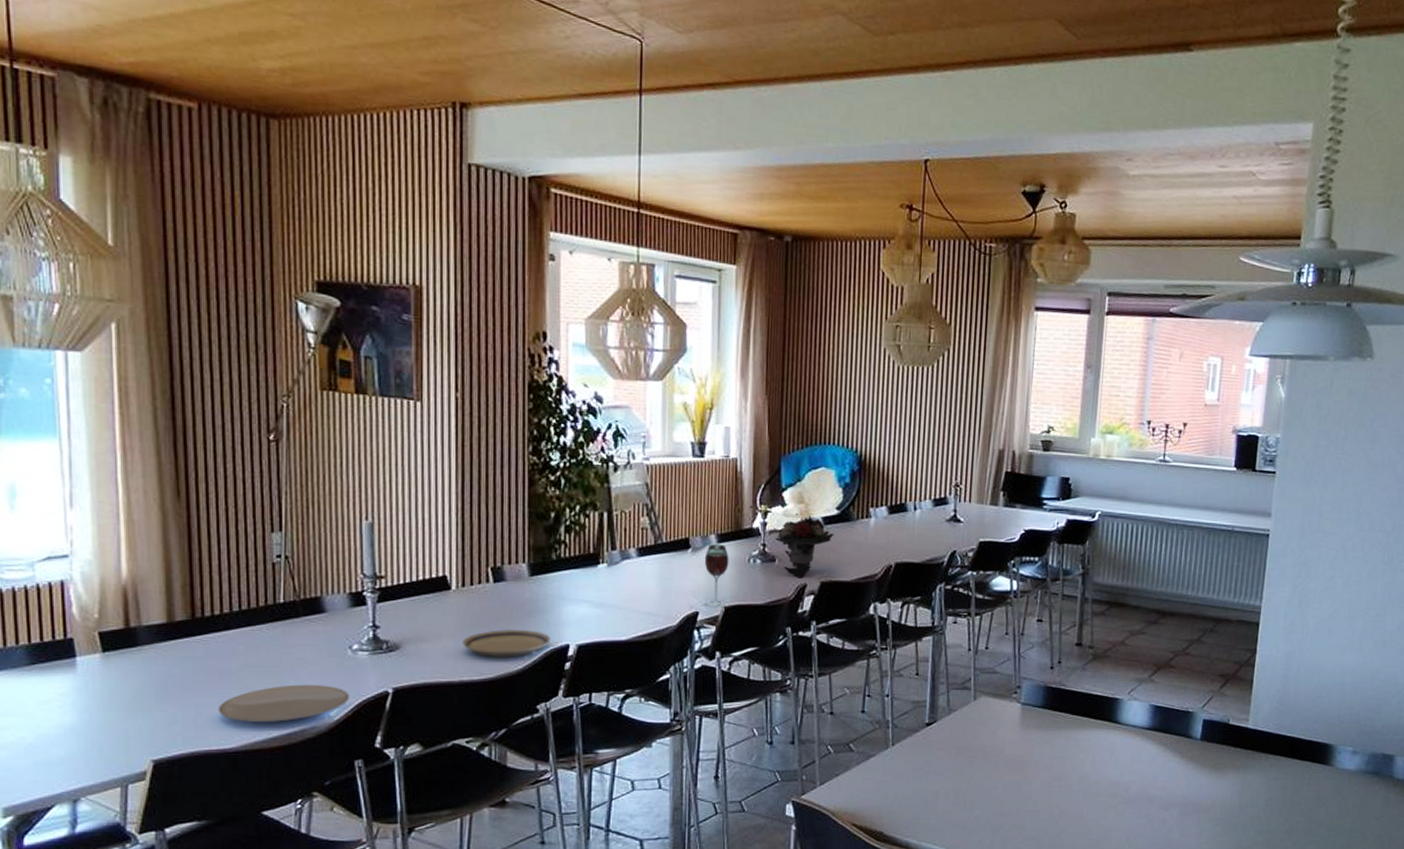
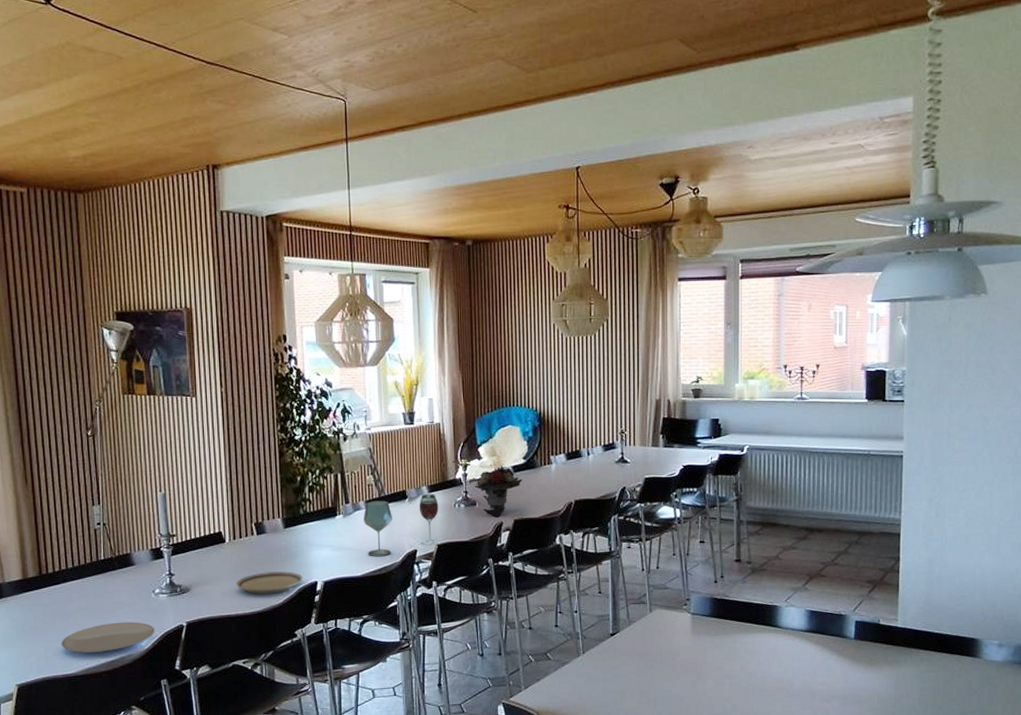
wine glass: none [633,549,670,617] -> present [363,501,392,556]

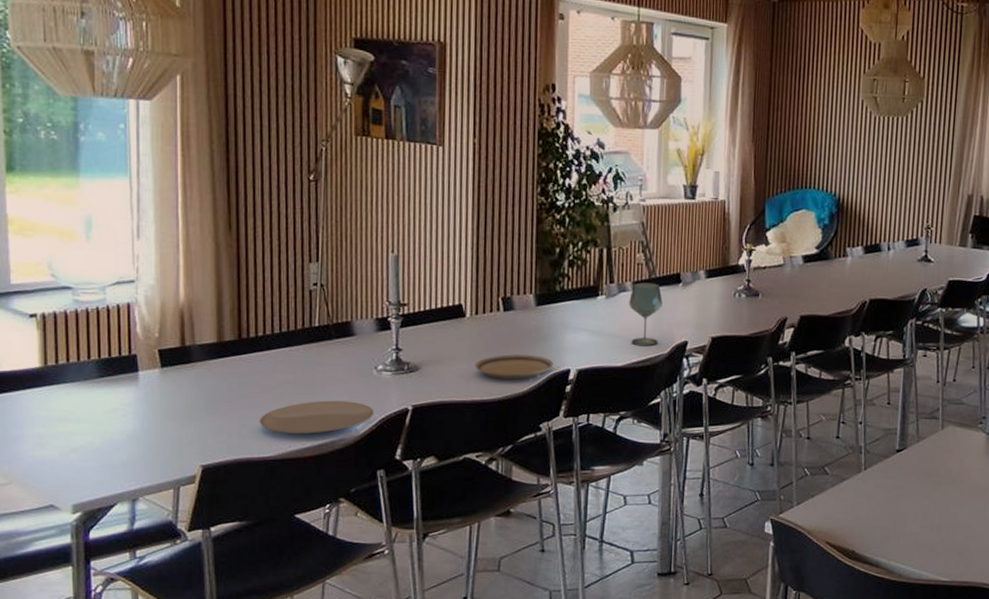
wineglass: present [419,494,439,546] -> none [693,279,717,338]
flower arrangement: present [452,460,523,519] -> none [736,244,813,313]

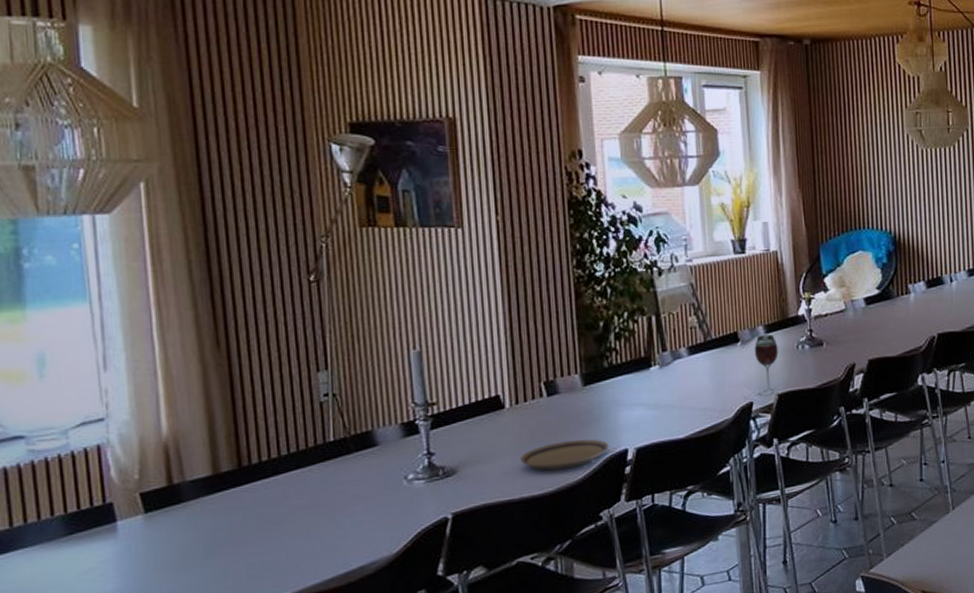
plate: present [259,400,375,434] -> none [270,518,409,567]
wine glass: present [629,282,663,346] -> none [685,345,722,413]
wineglass: none [693,279,717,338] -> present [754,334,779,397]

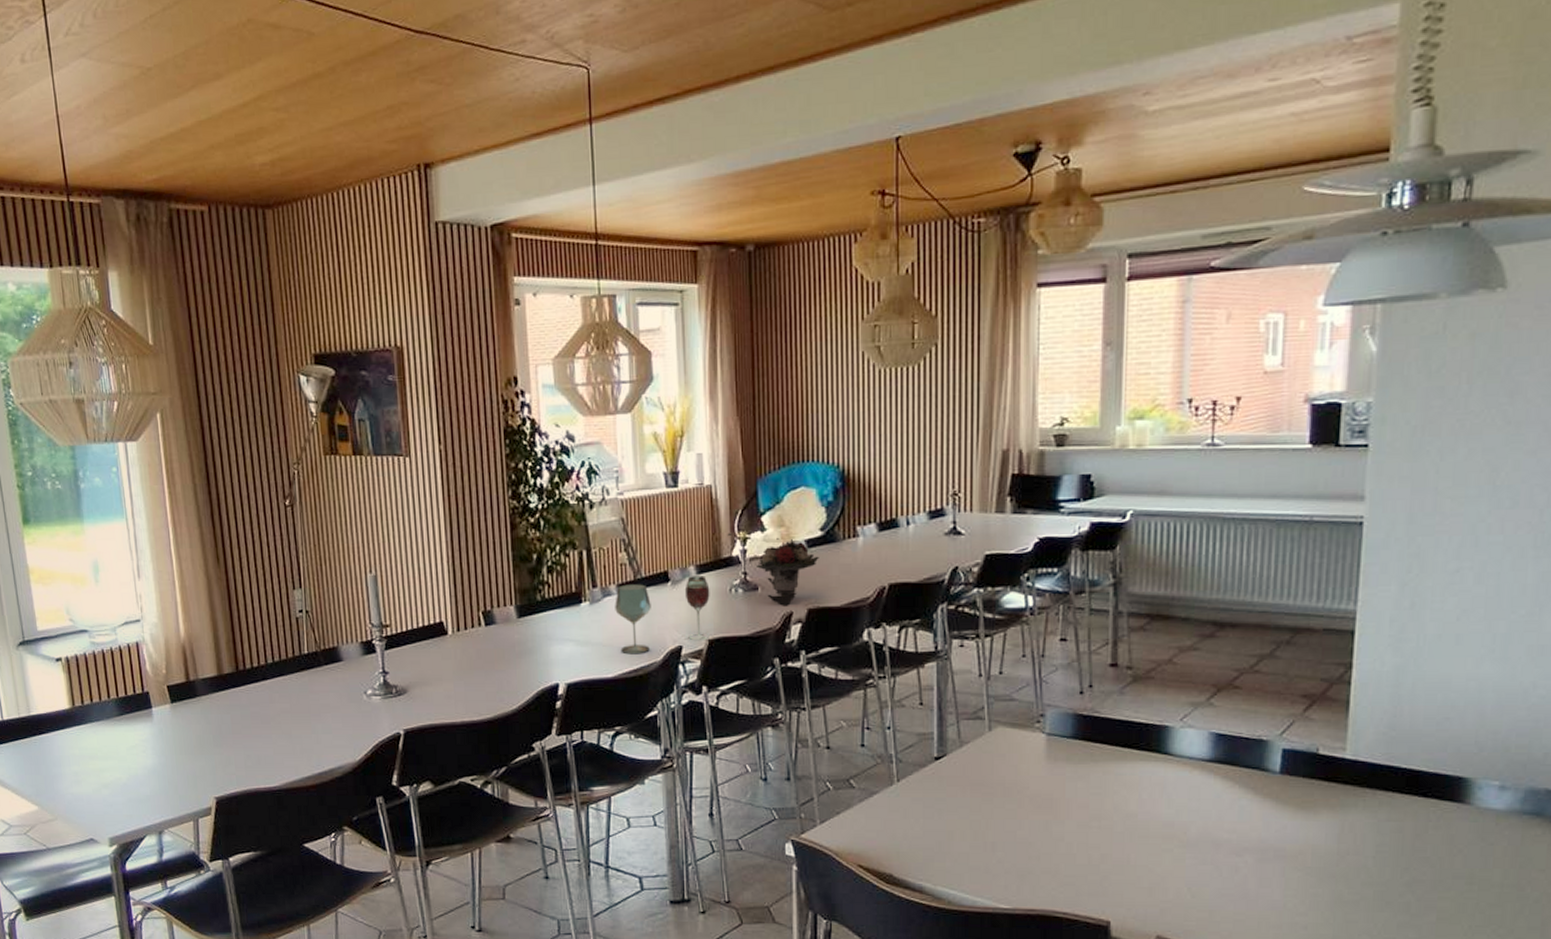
plate: present [520,439,609,471] -> none [461,671,541,698]
wine glass: none [685,345,722,413] -> present [615,584,651,653]
flower arrangement: none [793,294,877,360] -> present [727,532,819,608]

